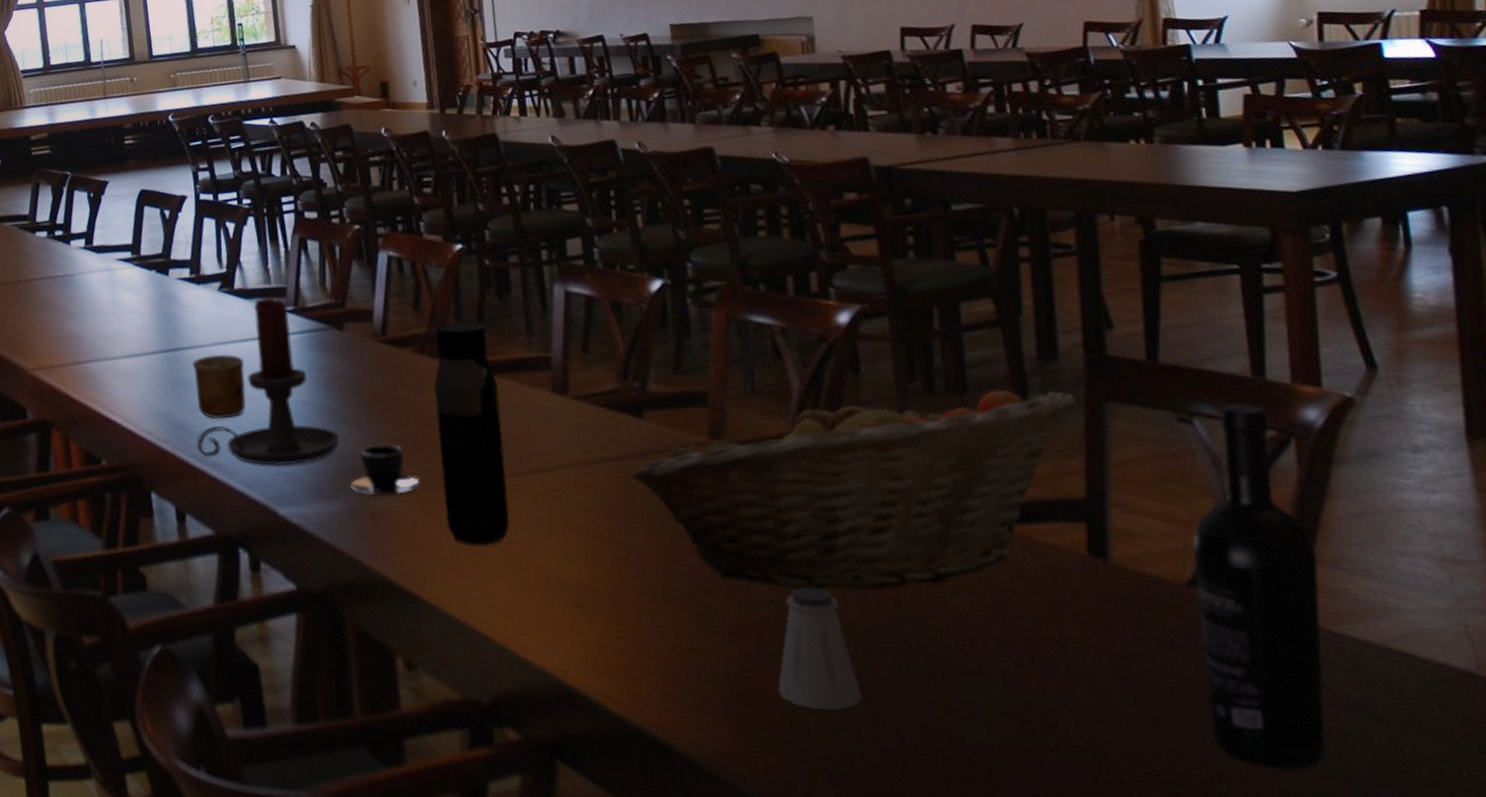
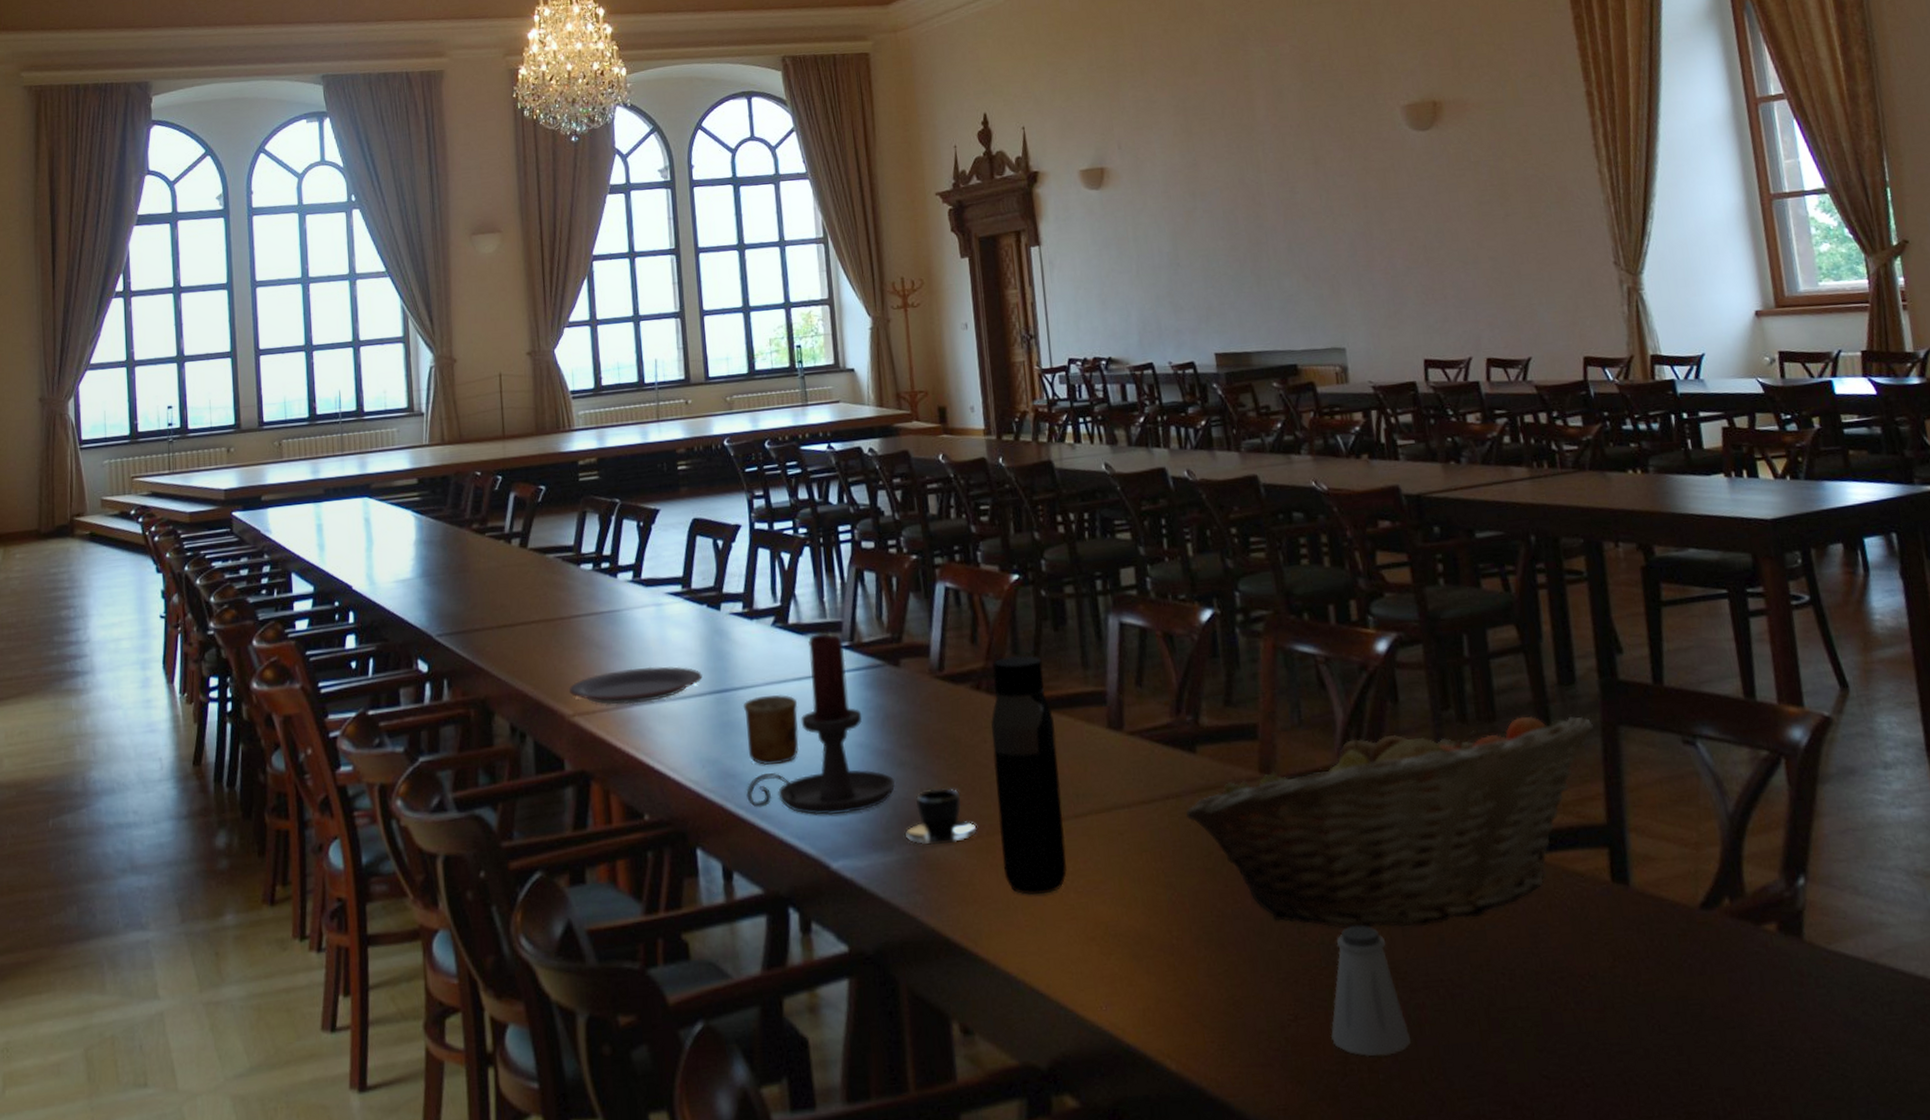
plate: none [29,326,153,361] -> present [569,666,703,705]
wine bottle: present [1191,403,1326,770] -> none [1701,724,1830,1094]

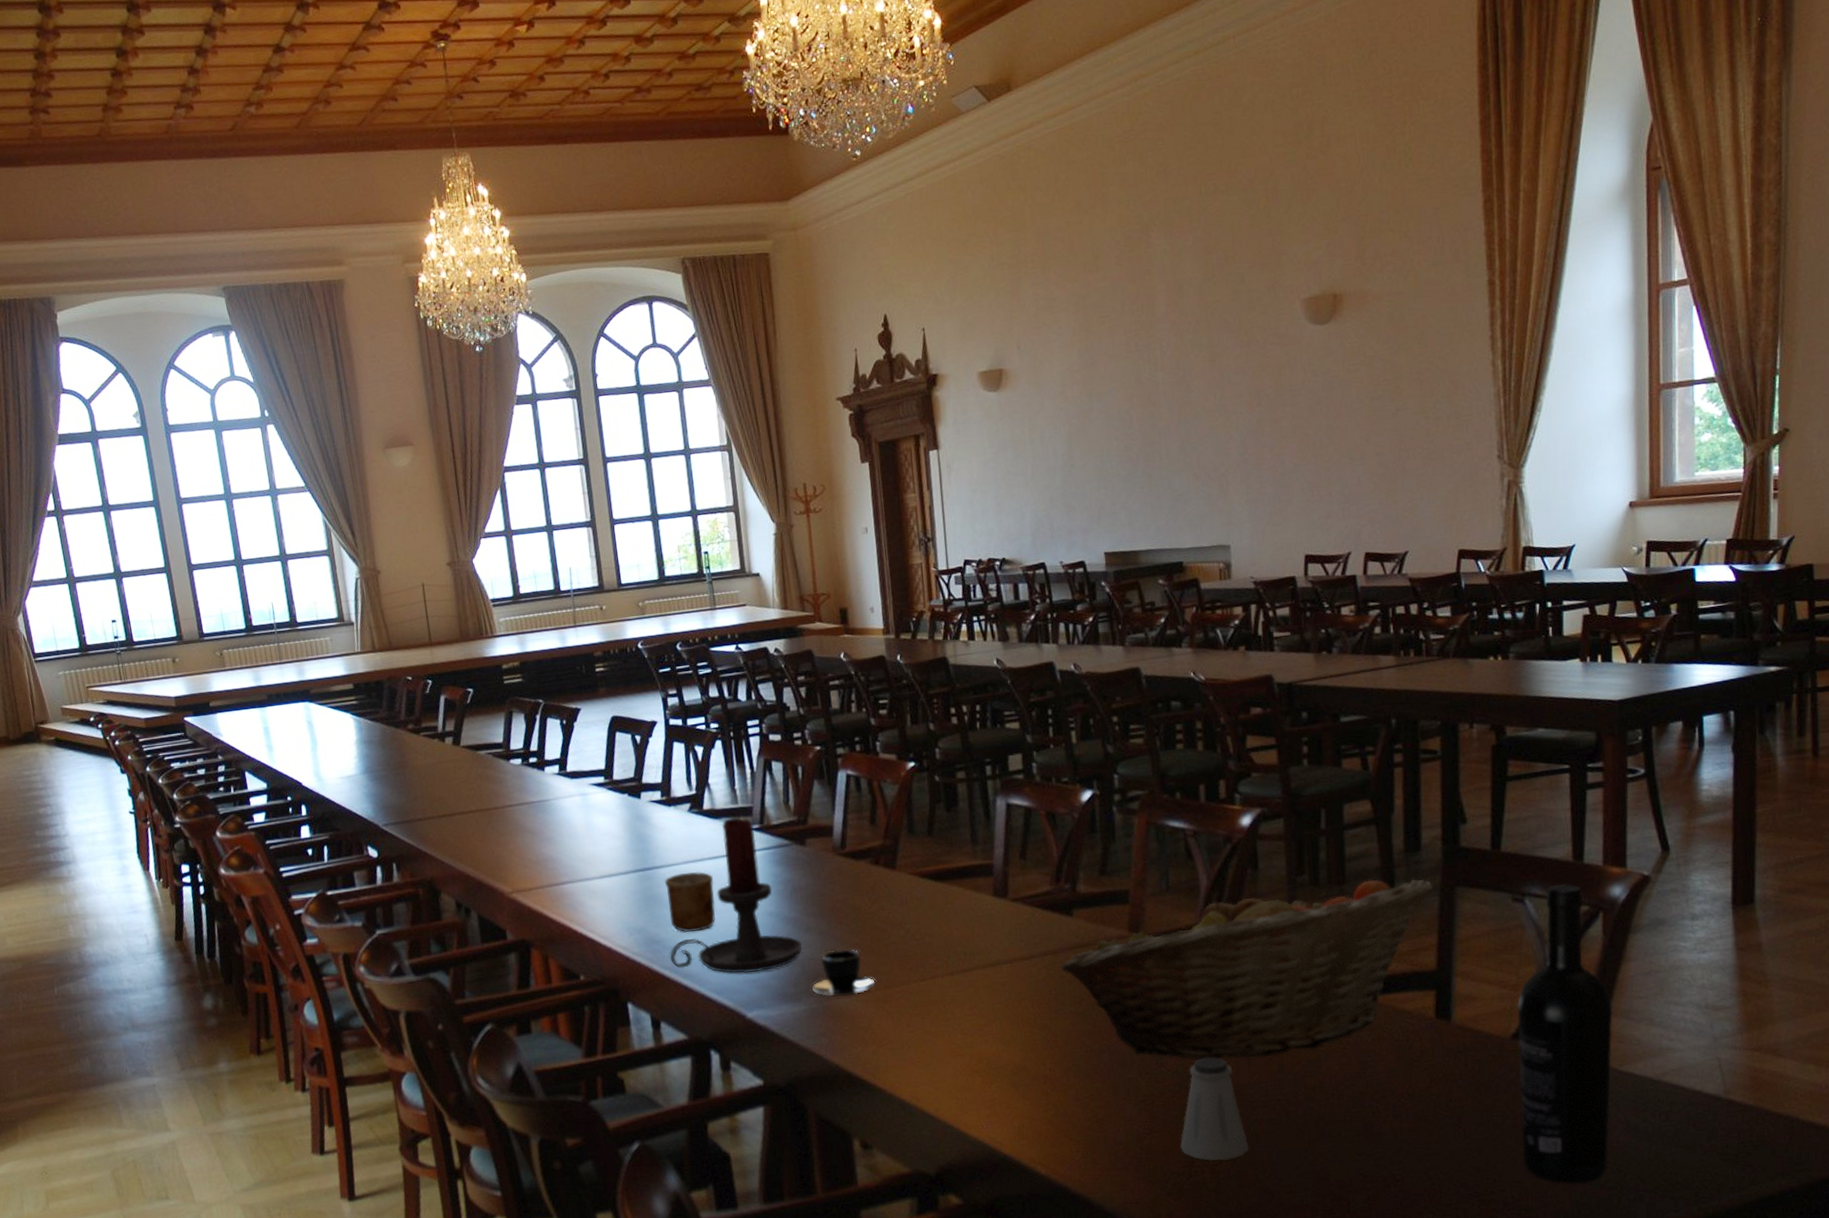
plate: present [569,666,703,705] -> none [507,848,627,883]
water bottle: present [990,654,1067,896] -> none [887,833,955,1037]
wine bottle: none [1701,724,1830,1094] -> present [1516,883,1613,1185]

